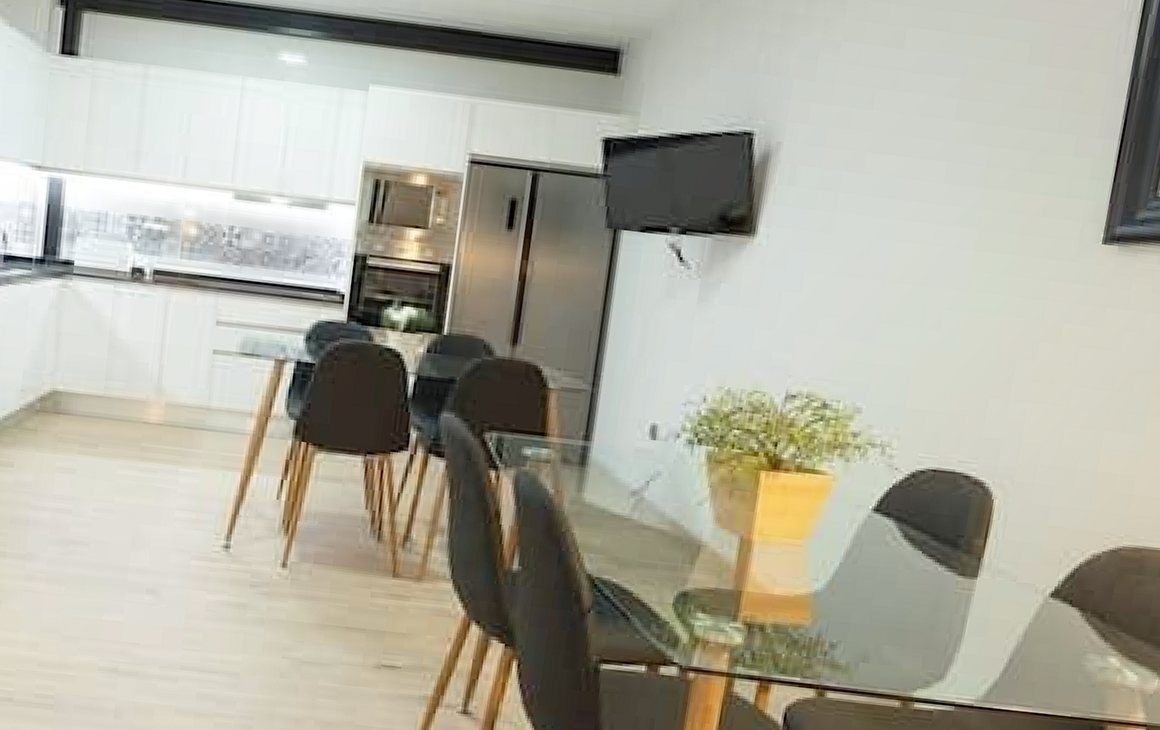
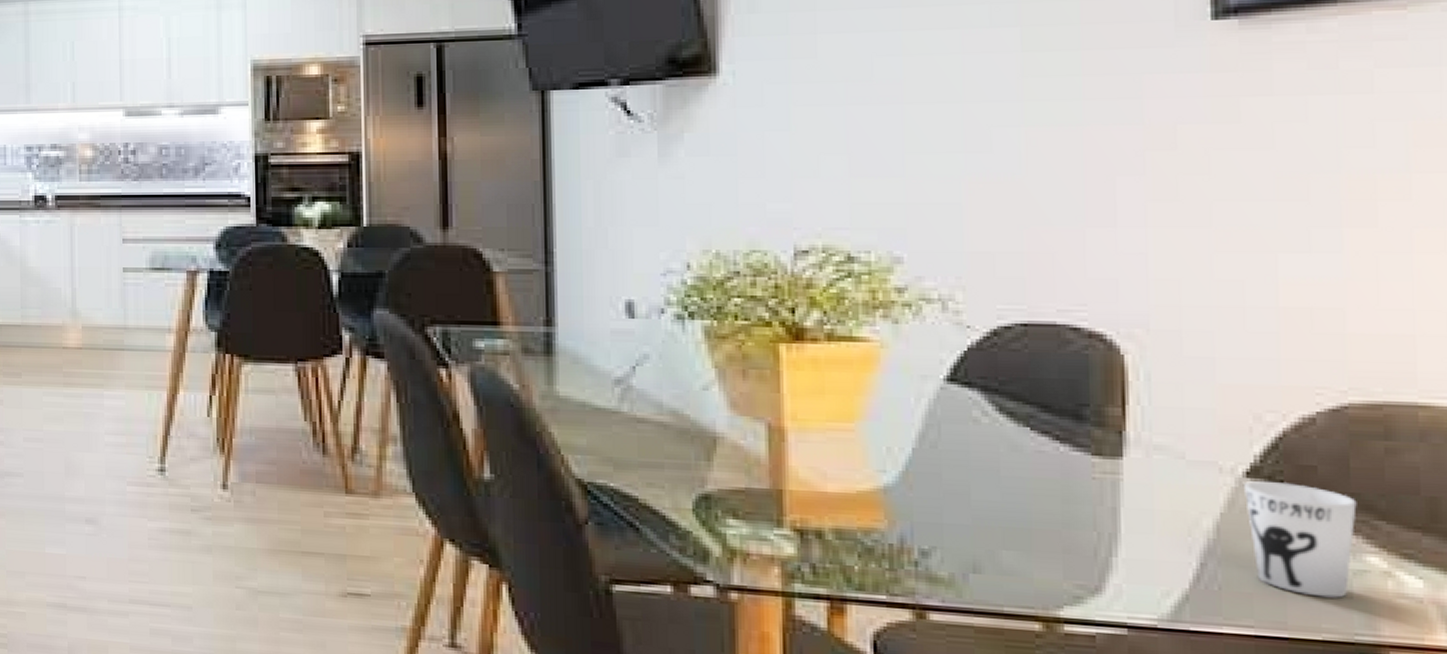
cup: none [1042,600,1112,687] -> present [1244,481,1357,598]

